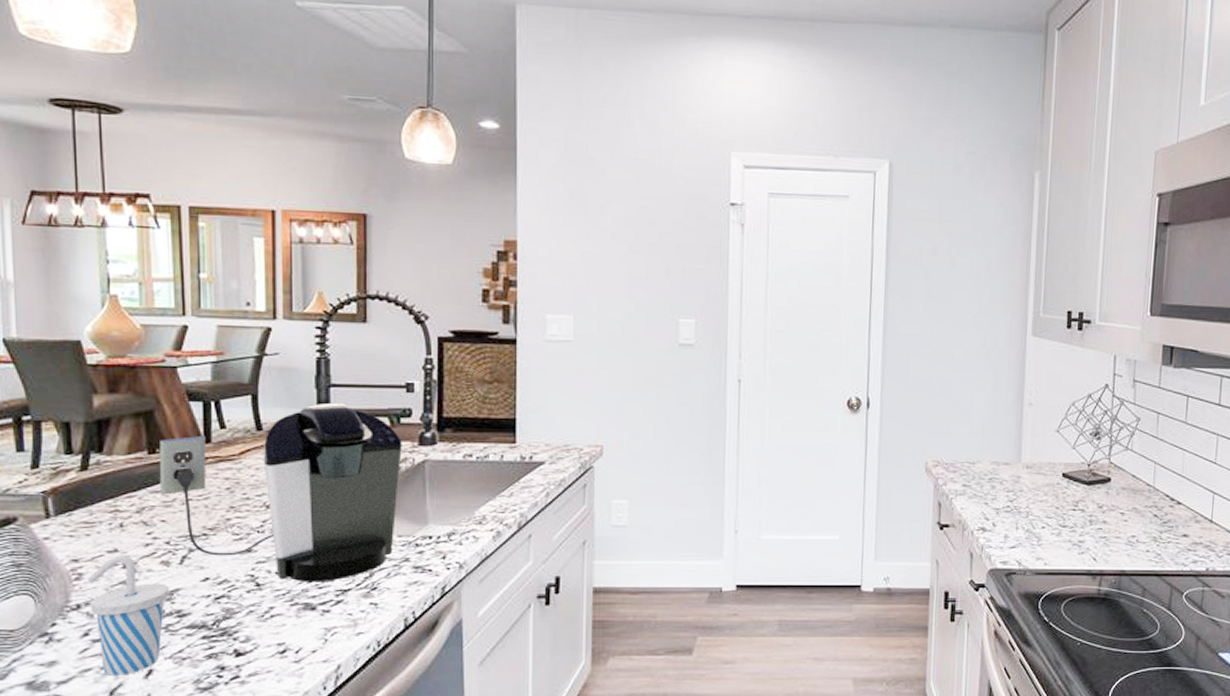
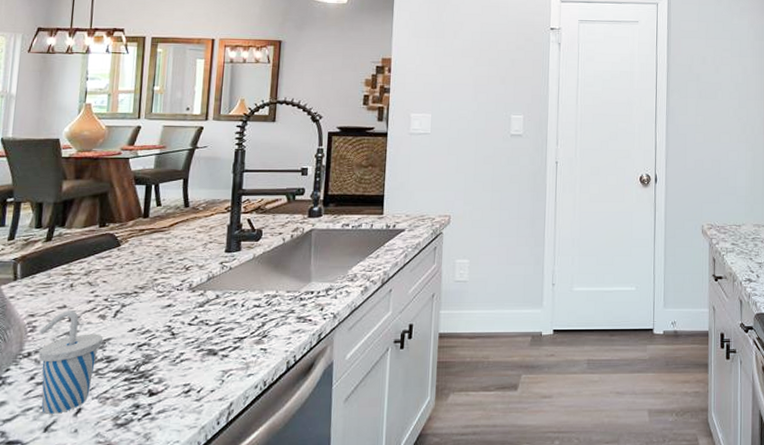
coffee maker: present [159,402,402,583] -> none [104,184,295,332]

